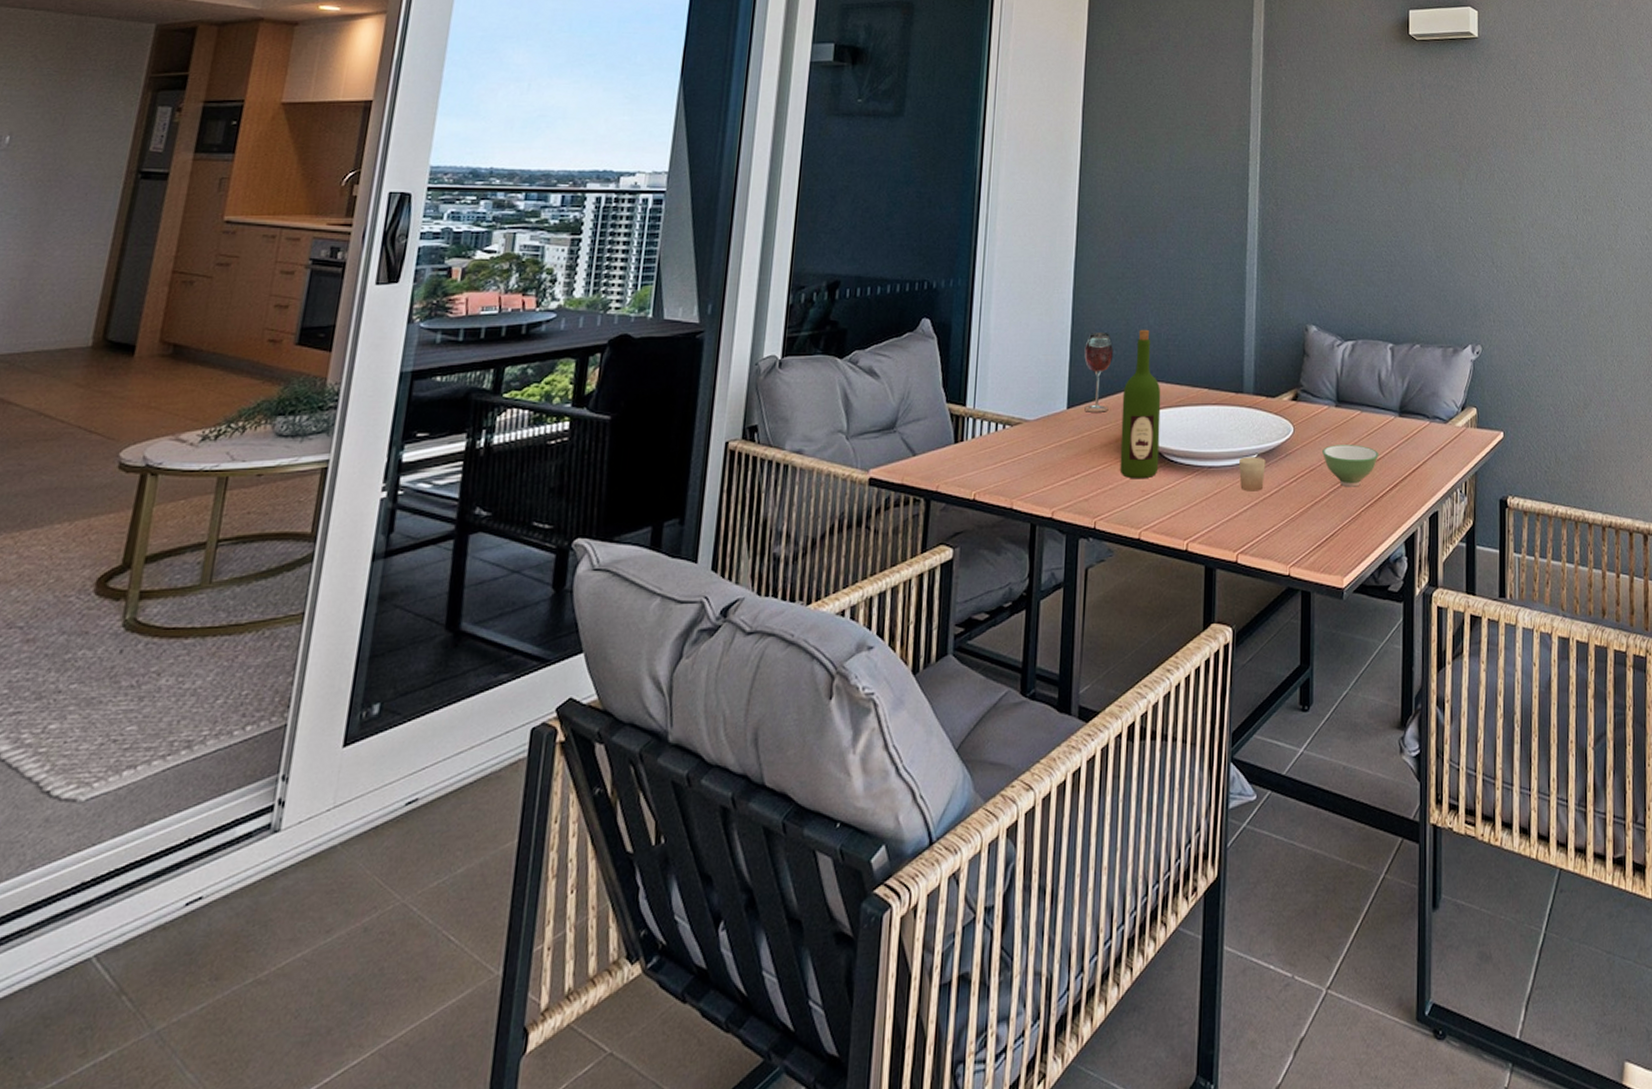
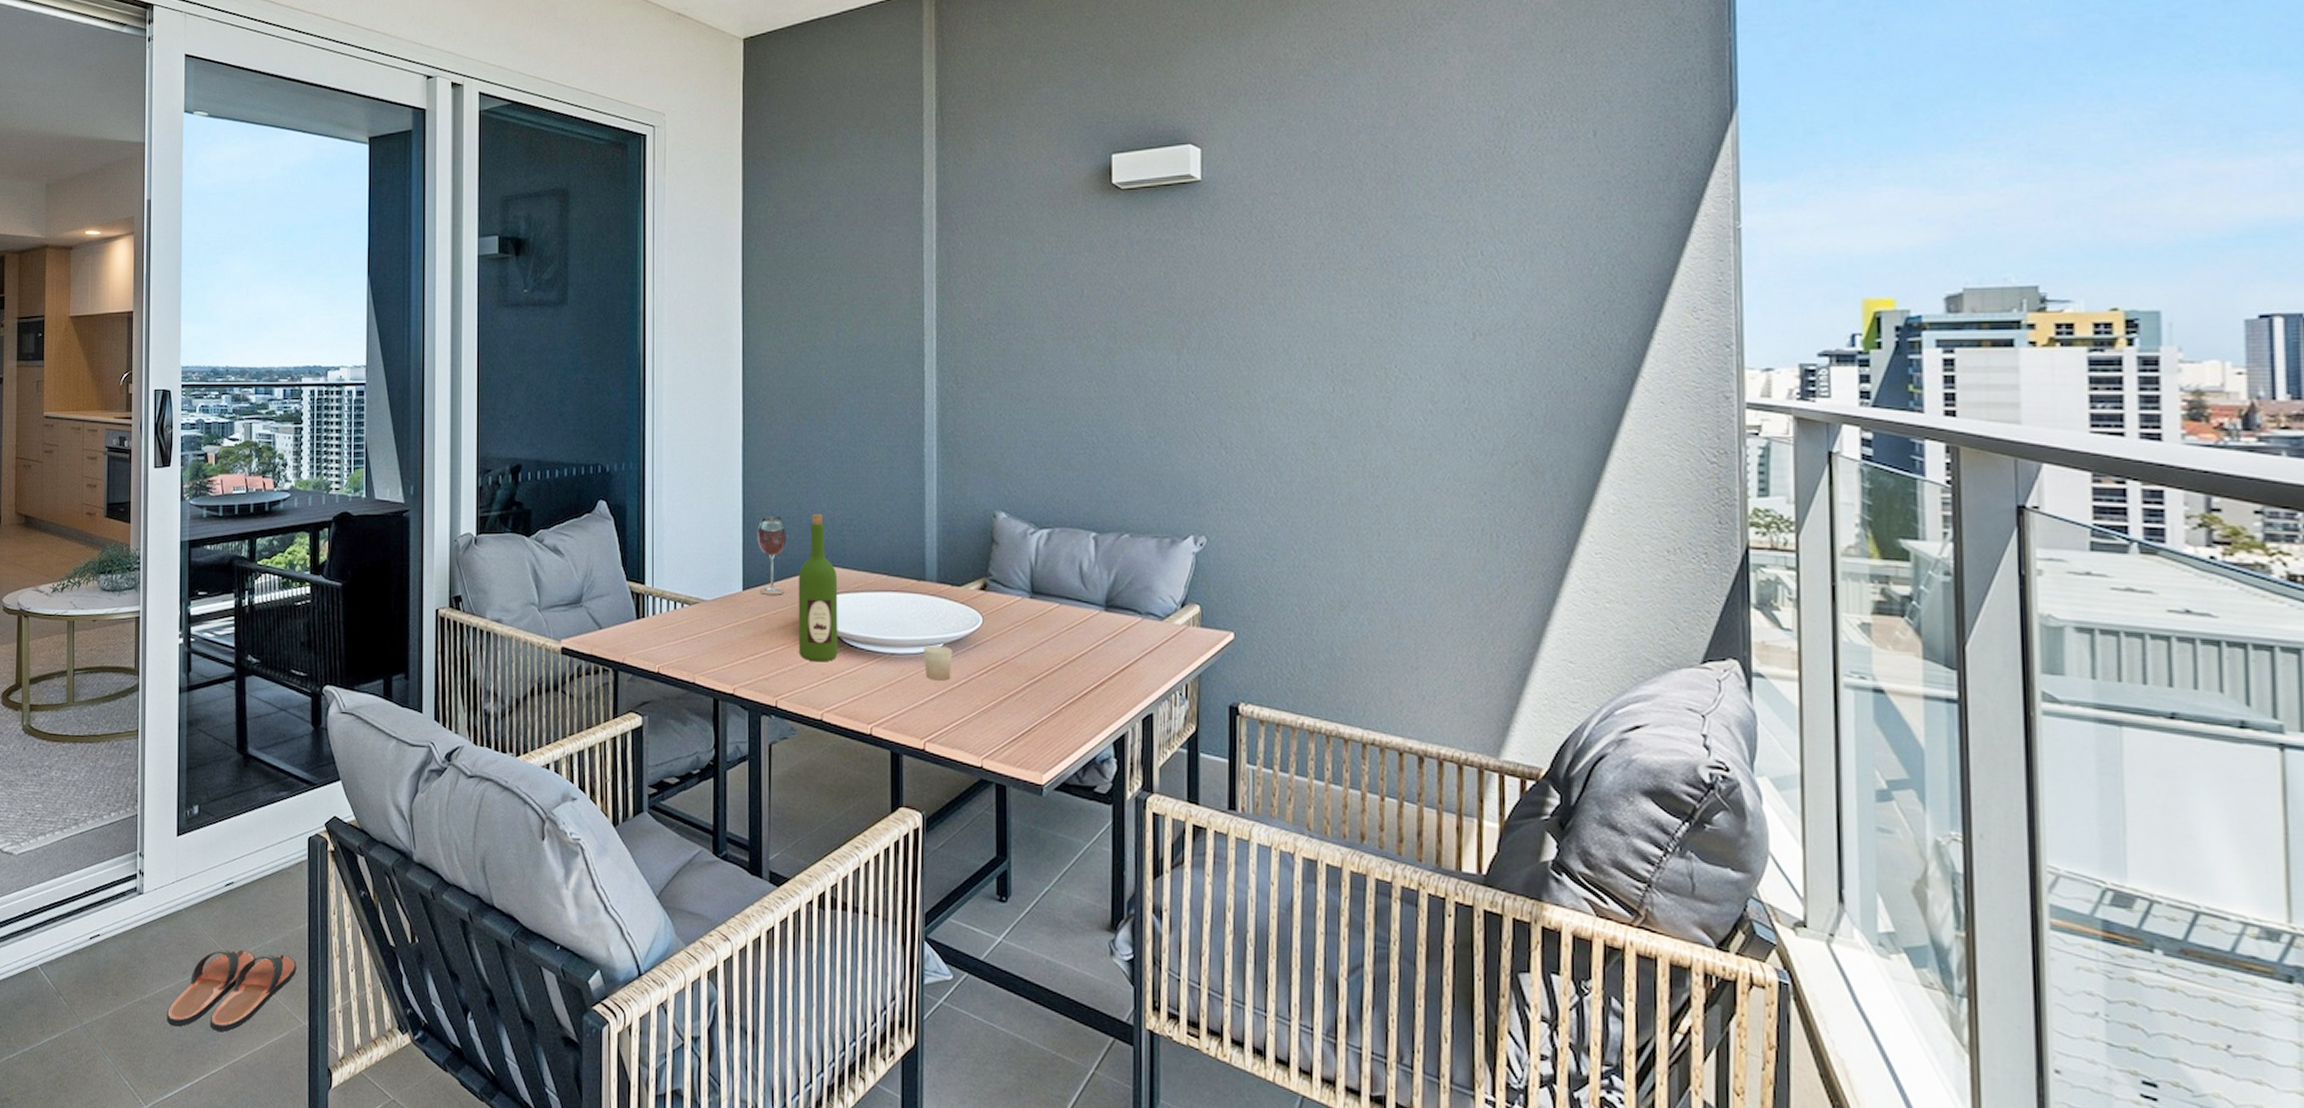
flip-flop: none [291,885,496,1009] -> present [166,950,297,1032]
bowl: present [1322,445,1378,487] -> none [1016,638,1081,683]

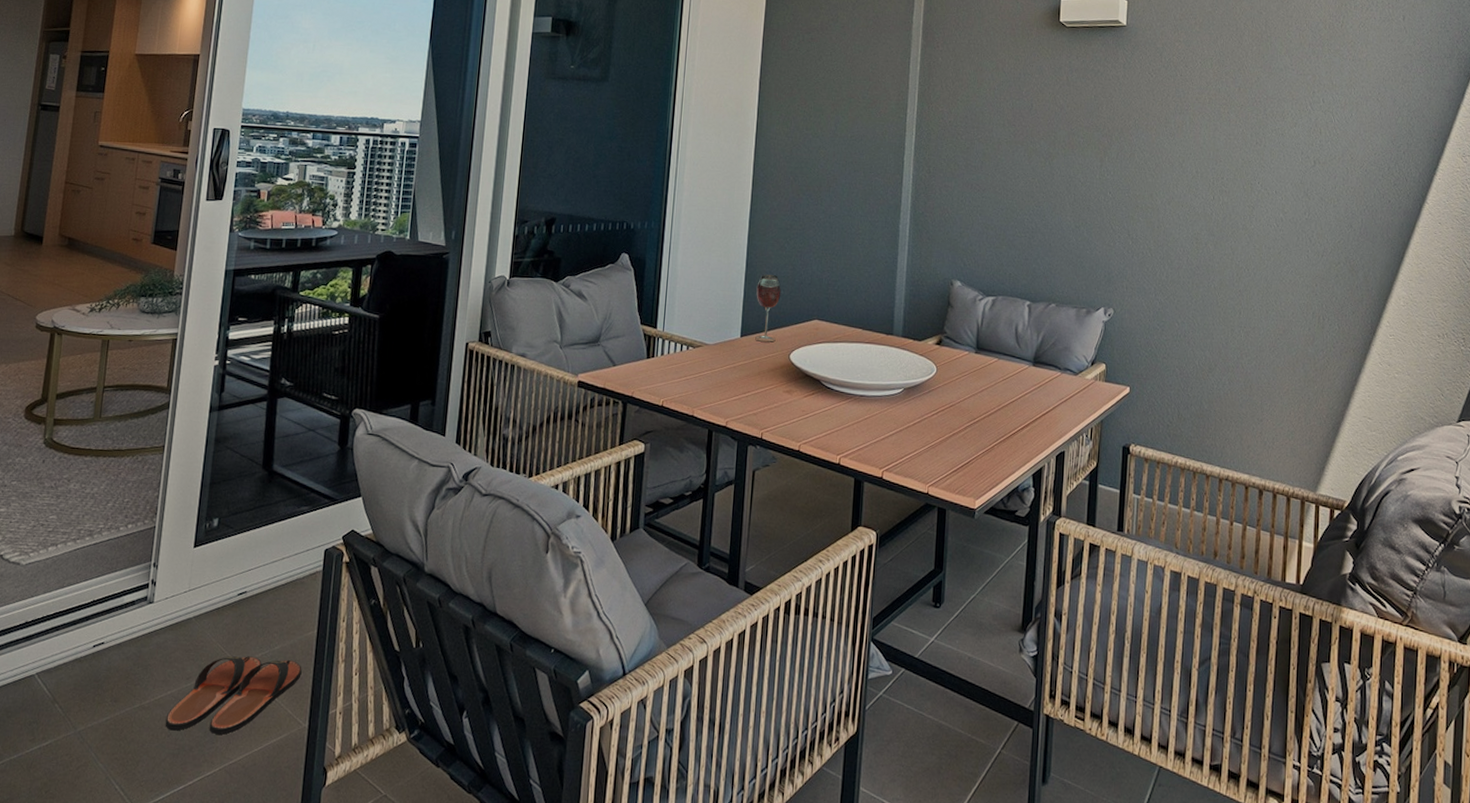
wine bottle: present [798,513,838,662] -> none [784,274,821,401]
candle: present [922,645,953,681] -> none [886,389,911,420]

